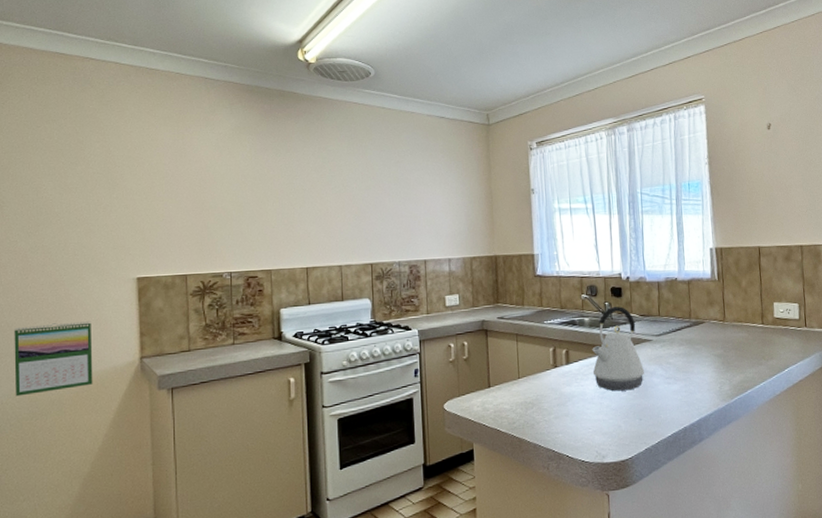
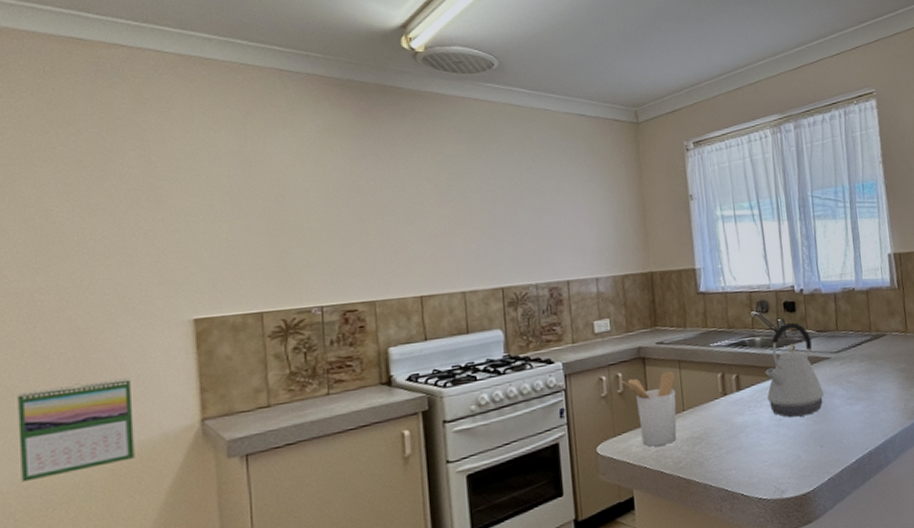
utensil holder: none [466,343,513,408] -> present [621,371,677,447]

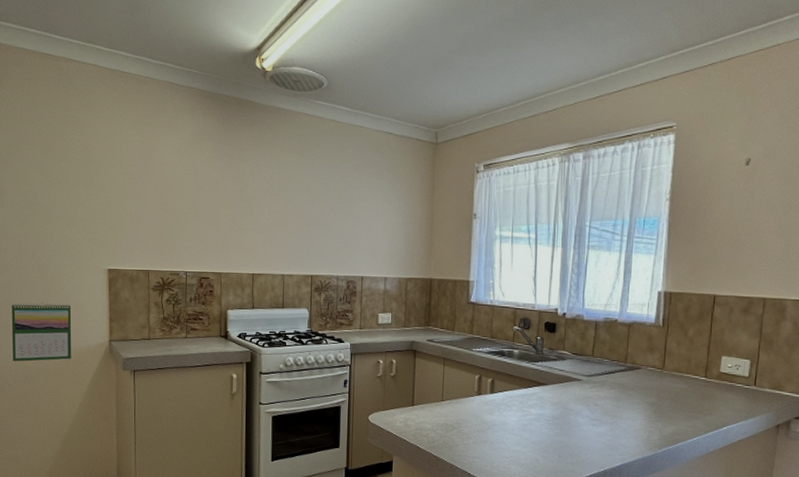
utensil holder: present [621,371,677,447] -> none [394,365,439,425]
kettle: present [765,322,825,418] -> none [516,341,571,427]

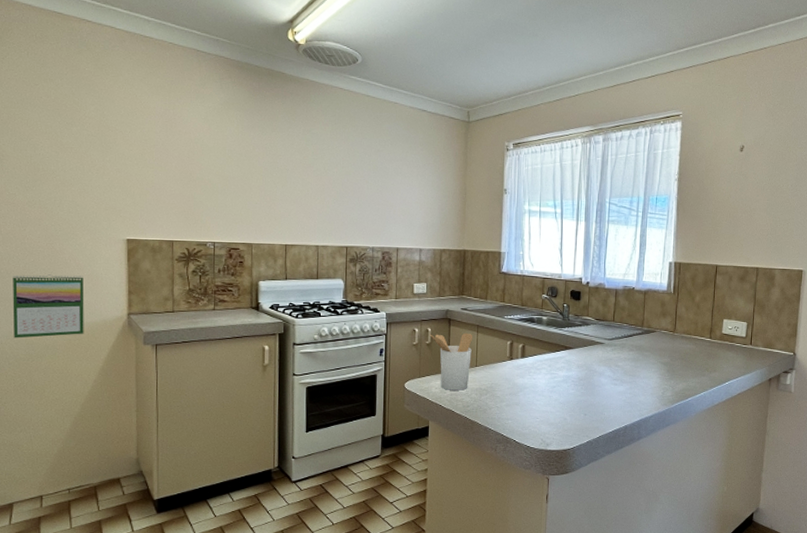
utensil holder: none [394,365,439,425] -> present [429,332,473,391]

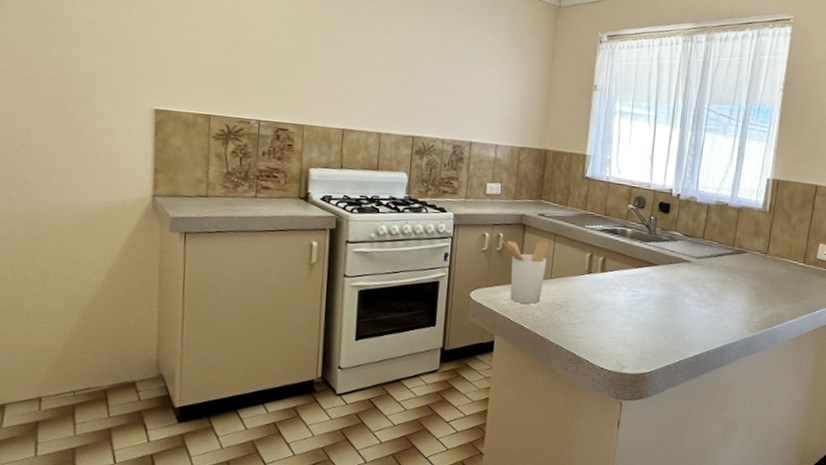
calendar: present [12,274,84,338] -> none [12,142,101,216]

